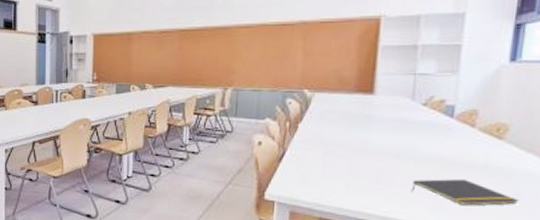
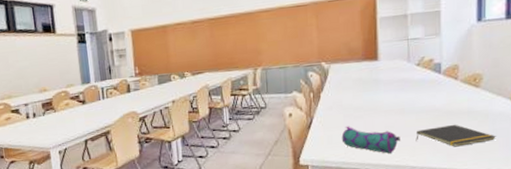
pencil case: none [318,164,391,203] -> present [341,126,400,155]

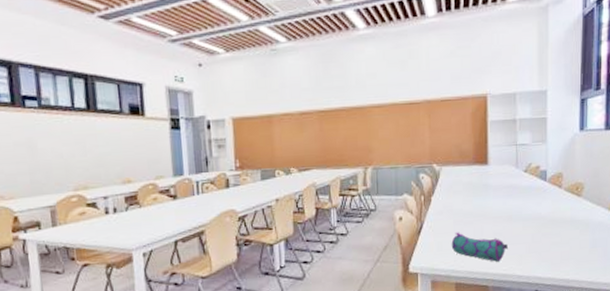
notepad: present [416,124,496,147] -> none [522,232,596,256]

